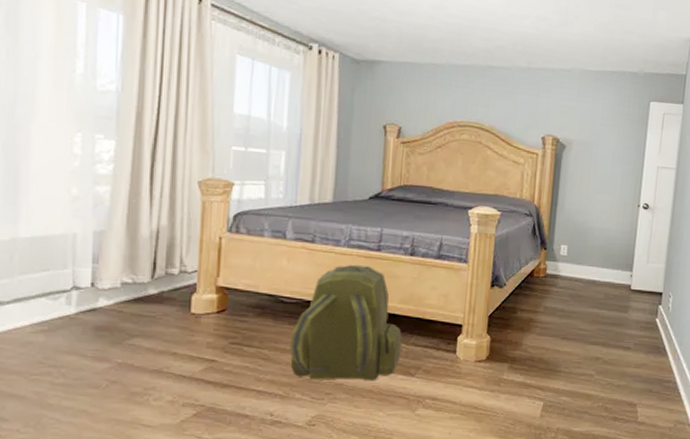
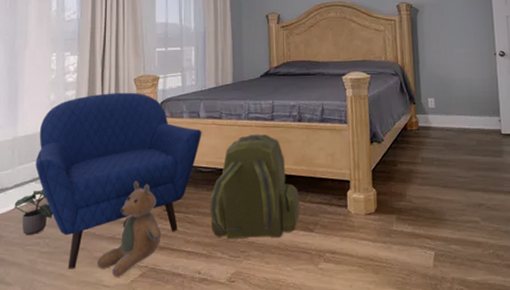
potted plant: none [11,308,72,363] -> present [13,190,52,236]
armchair: none [46,194,288,405] -> present [35,92,202,269]
teddy bear: none [134,306,226,416] -> present [97,181,161,277]

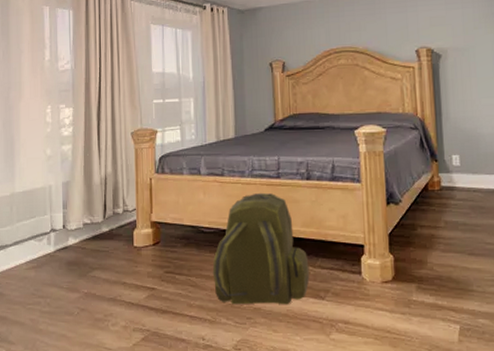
potted plant: present [13,190,52,236] -> none [13,248,52,295]
armchair: present [35,92,202,269] -> none [34,147,204,330]
teddy bear: present [97,181,161,277] -> none [98,240,163,340]

